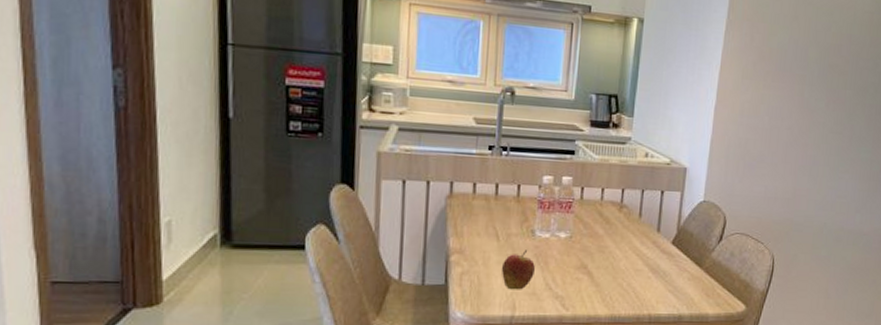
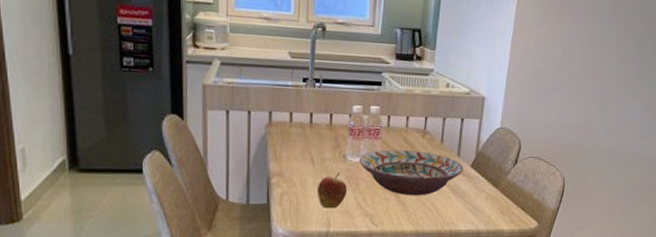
decorative bowl: none [549,224,664,276] -> present [359,149,464,196]

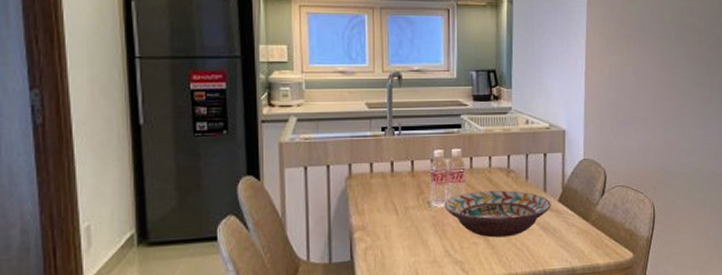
fruit: present [316,173,347,209] -> none [402,221,433,260]

